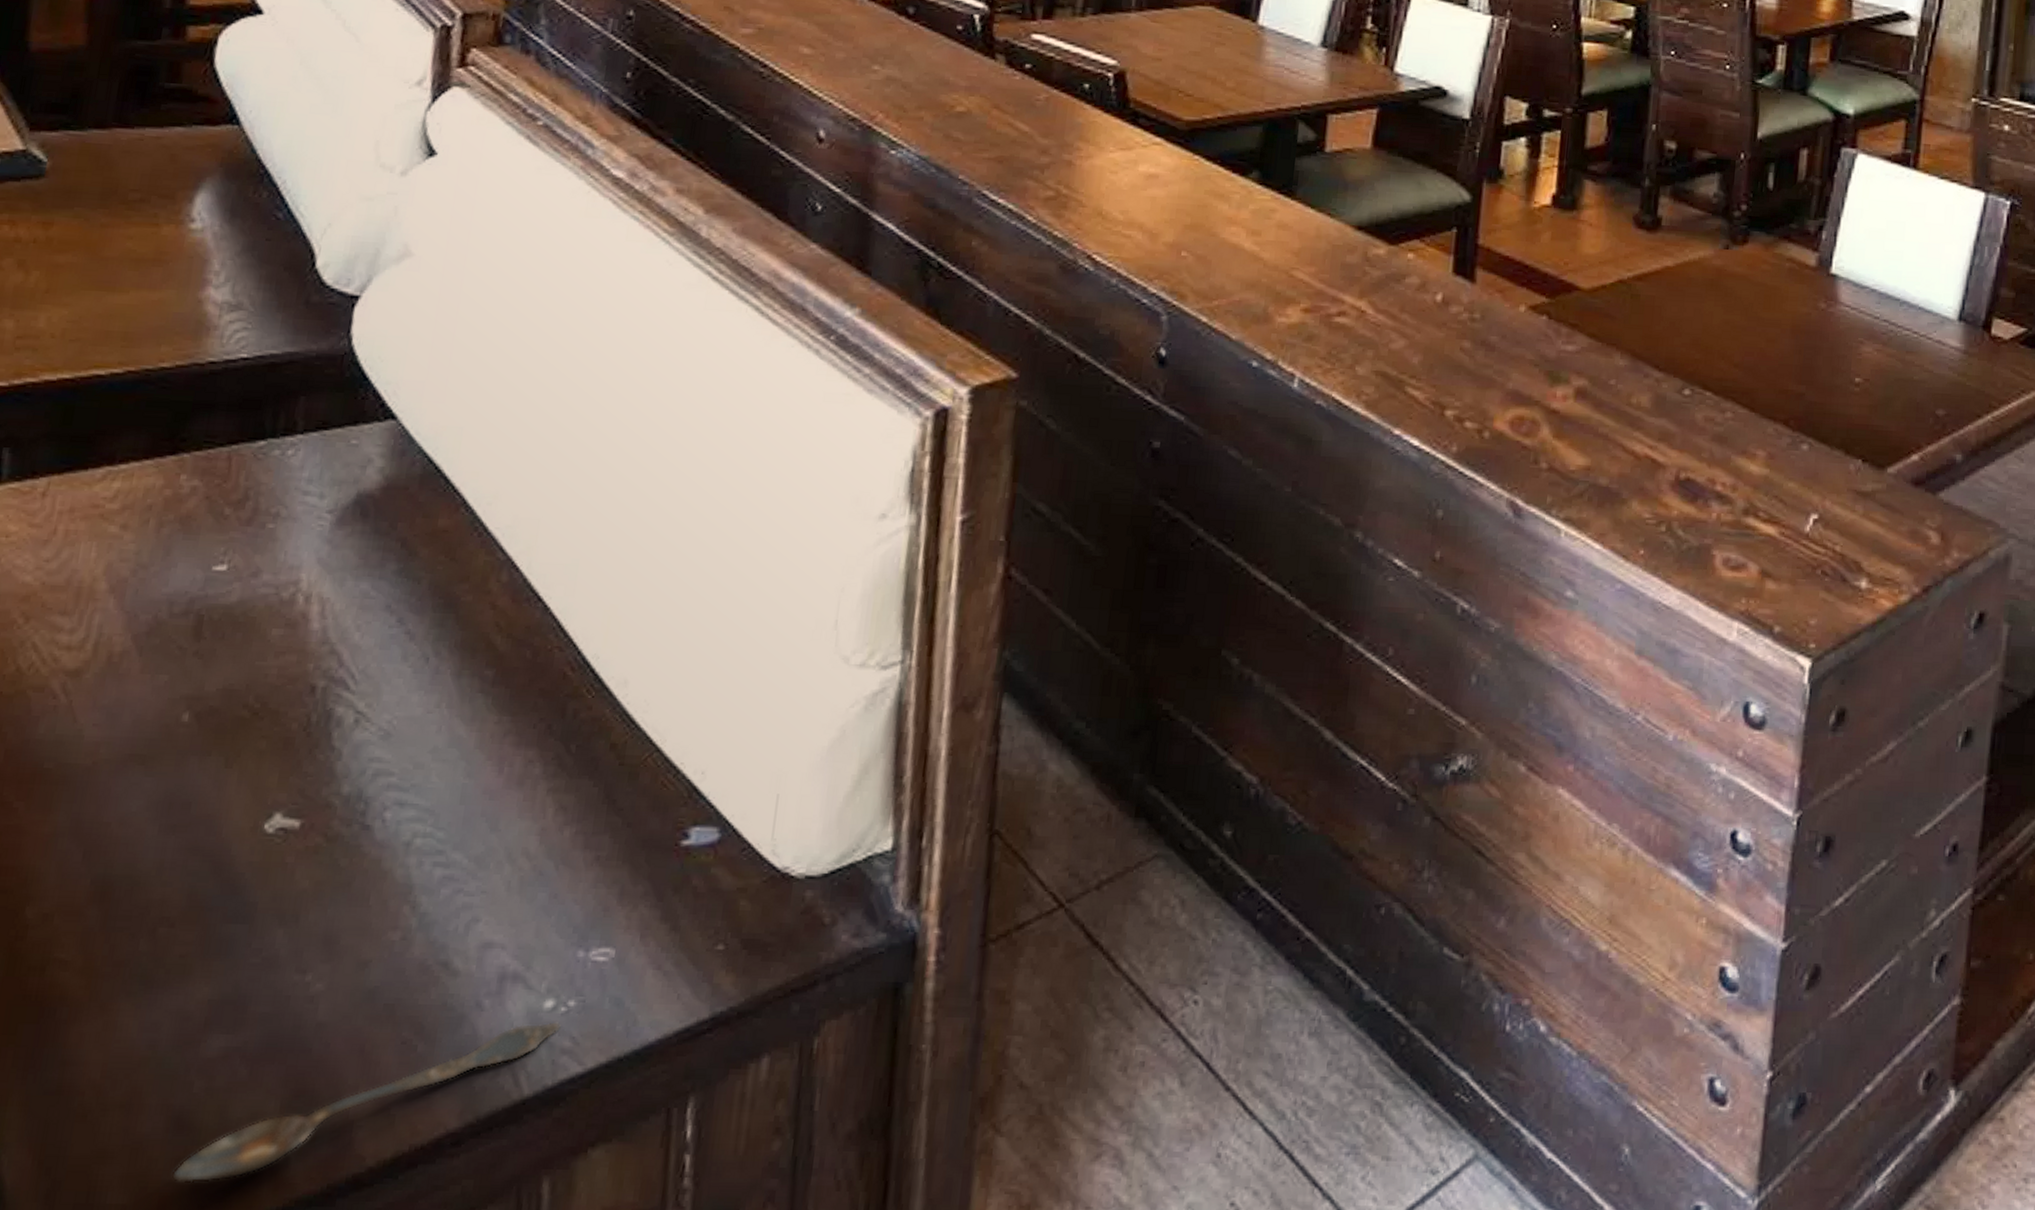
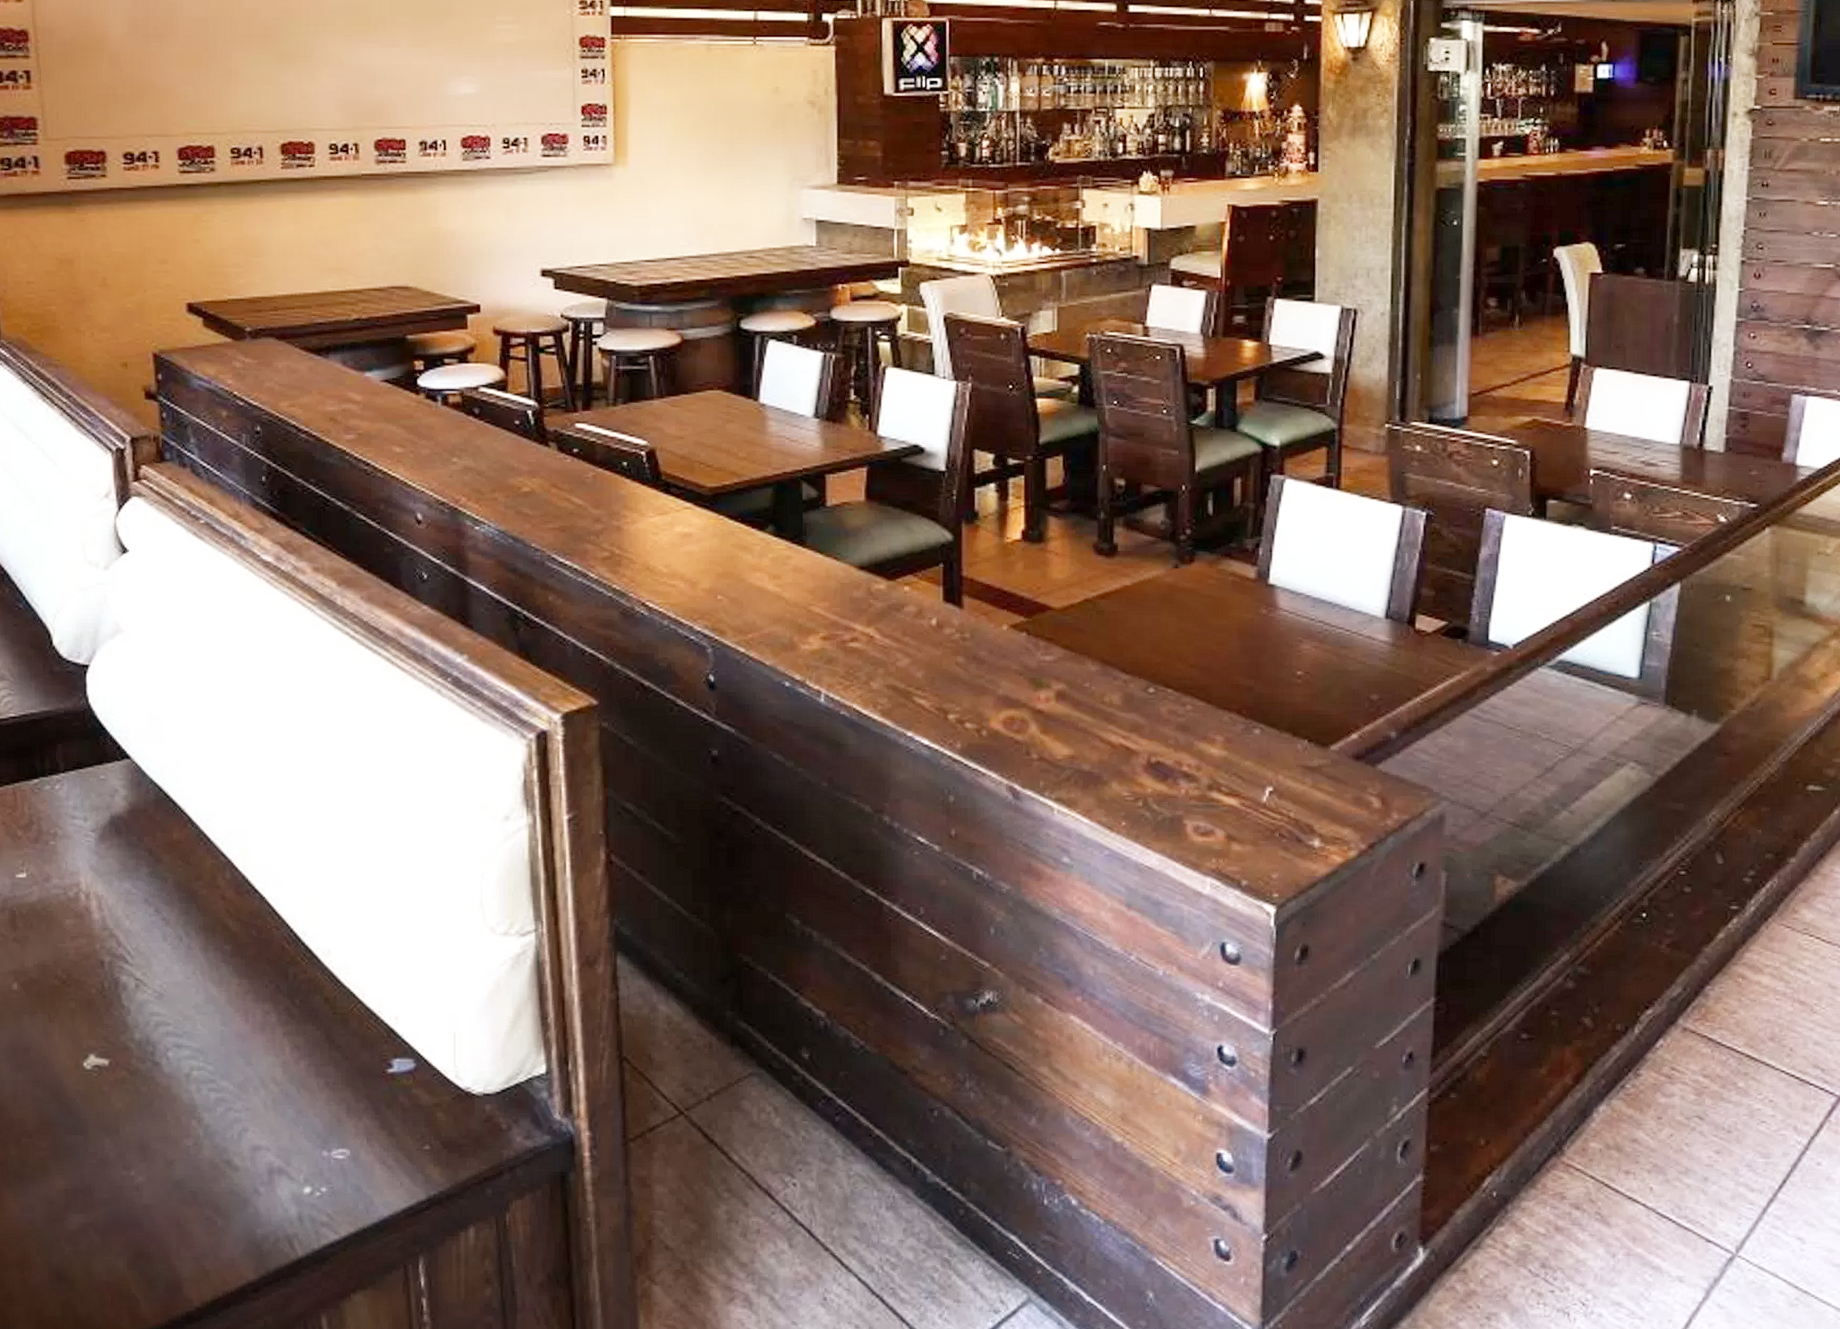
spoon: present [172,1020,562,1183] -> none [60,1202,319,1318]

